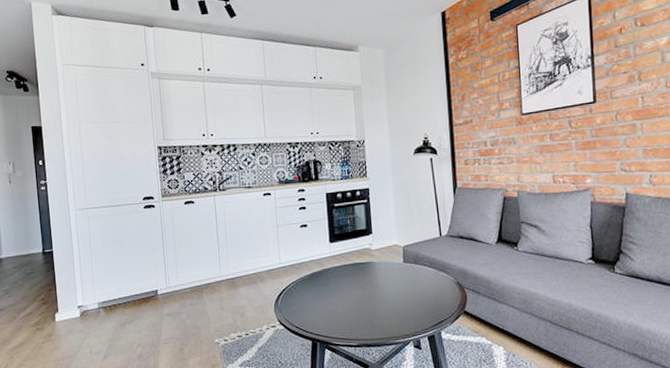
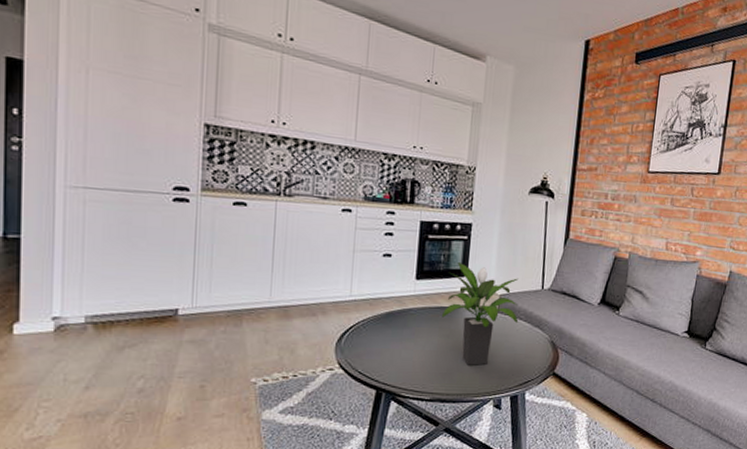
potted plant: none [355,223,424,312] -> present [441,262,519,365]

